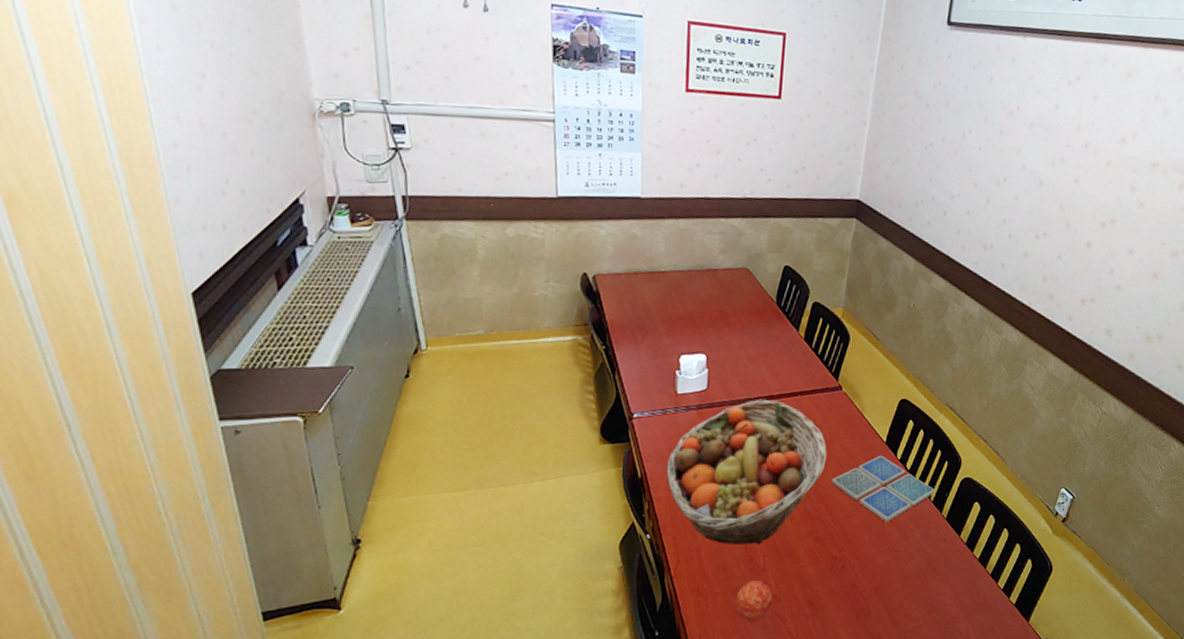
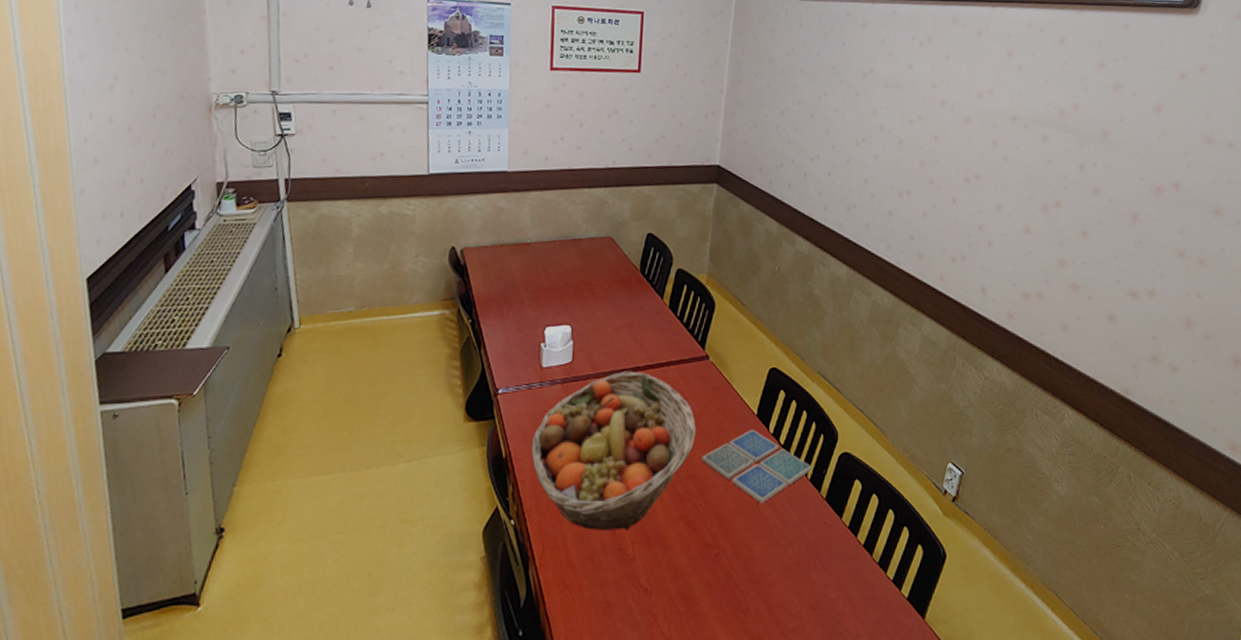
apple: present [735,581,773,621] -> none [603,572,643,618]

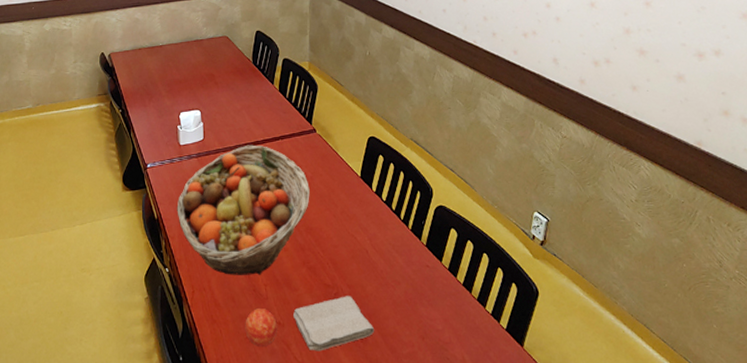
apple: none [603,572,643,618] -> present [245,309,277,346]
washcloth: none [664,557,759,624] -> present [293,296,375,351]
drink coaster: present [702,429,812,504] -> none [317,188,413,251]

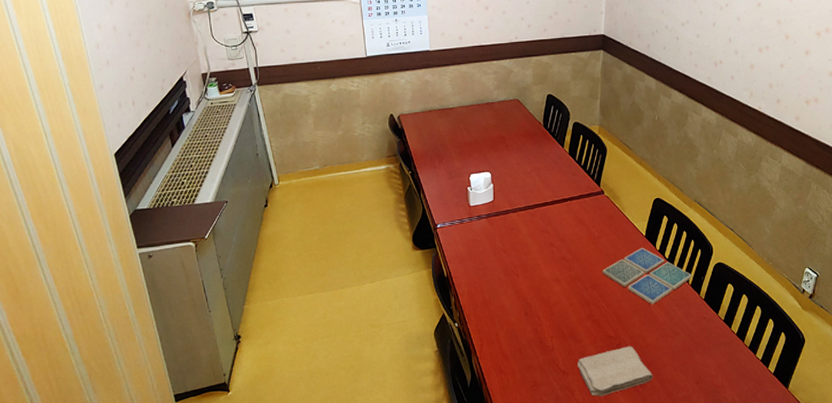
fruit basket: present [177,145,310,275] -> none [466,206,596,329]
apple: present [245,309,277,346] -> none [531,359,562,393]
drink coaster: none [317,188,413,251] -> present [602,247,693,305]

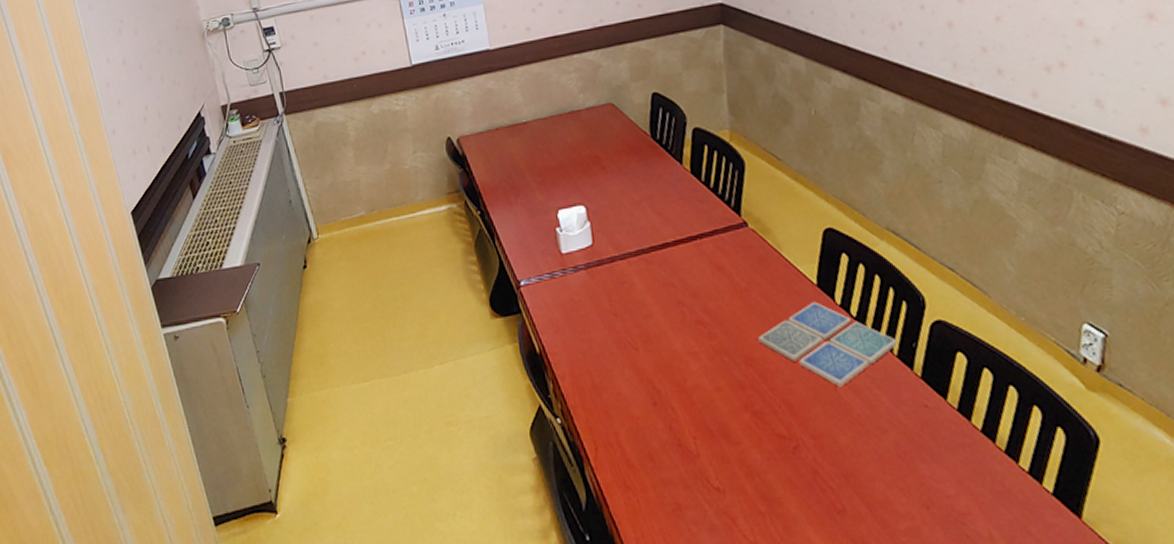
washcloth: present [577,346,654,397] -> none [736,450,856,527]

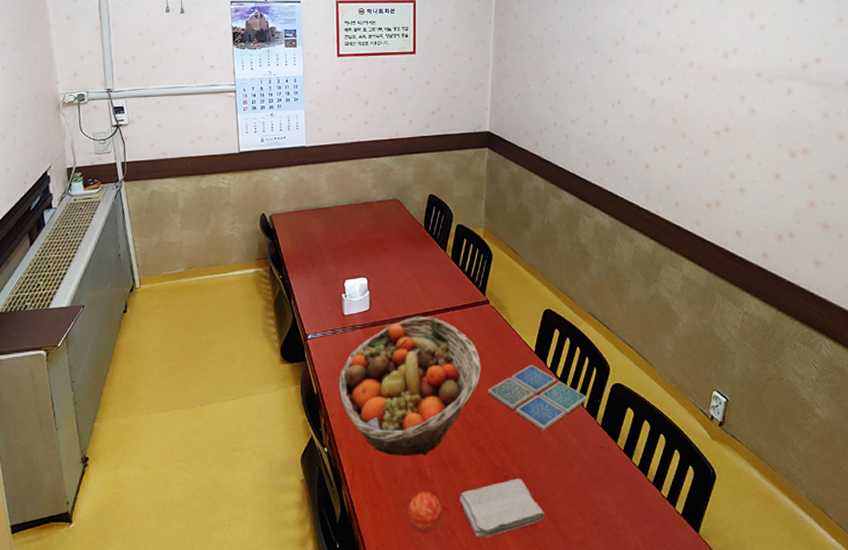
fruit basket: none [564,248,747,426] -> present [338,316,481,456]
apple: none [670,470,717,521] -> present [408,492,442,533]
washcloth: none [736,450,856,527] -> present [460,478,546,538]

